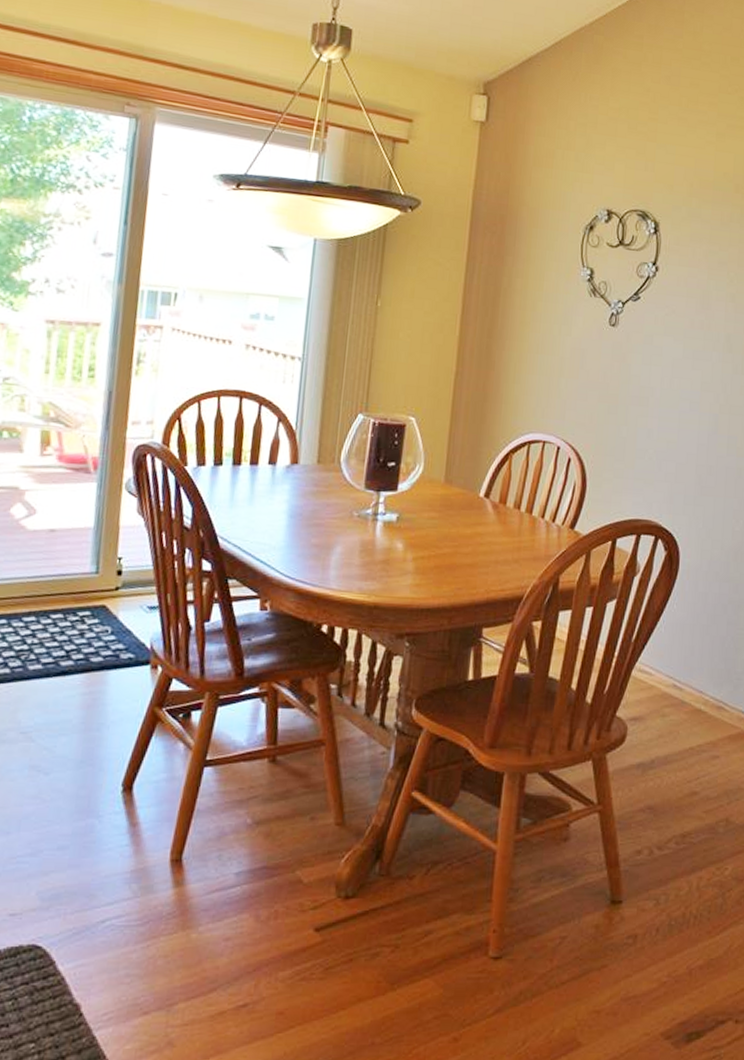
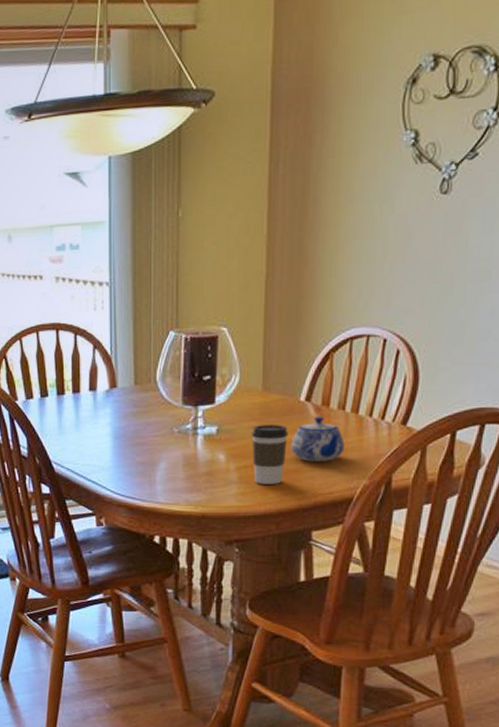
coffee cup: none [430,516,467,578] -> present [251,425,288,484]
teapot: none [468,514,518,559] -> present [291,417,345,462]

